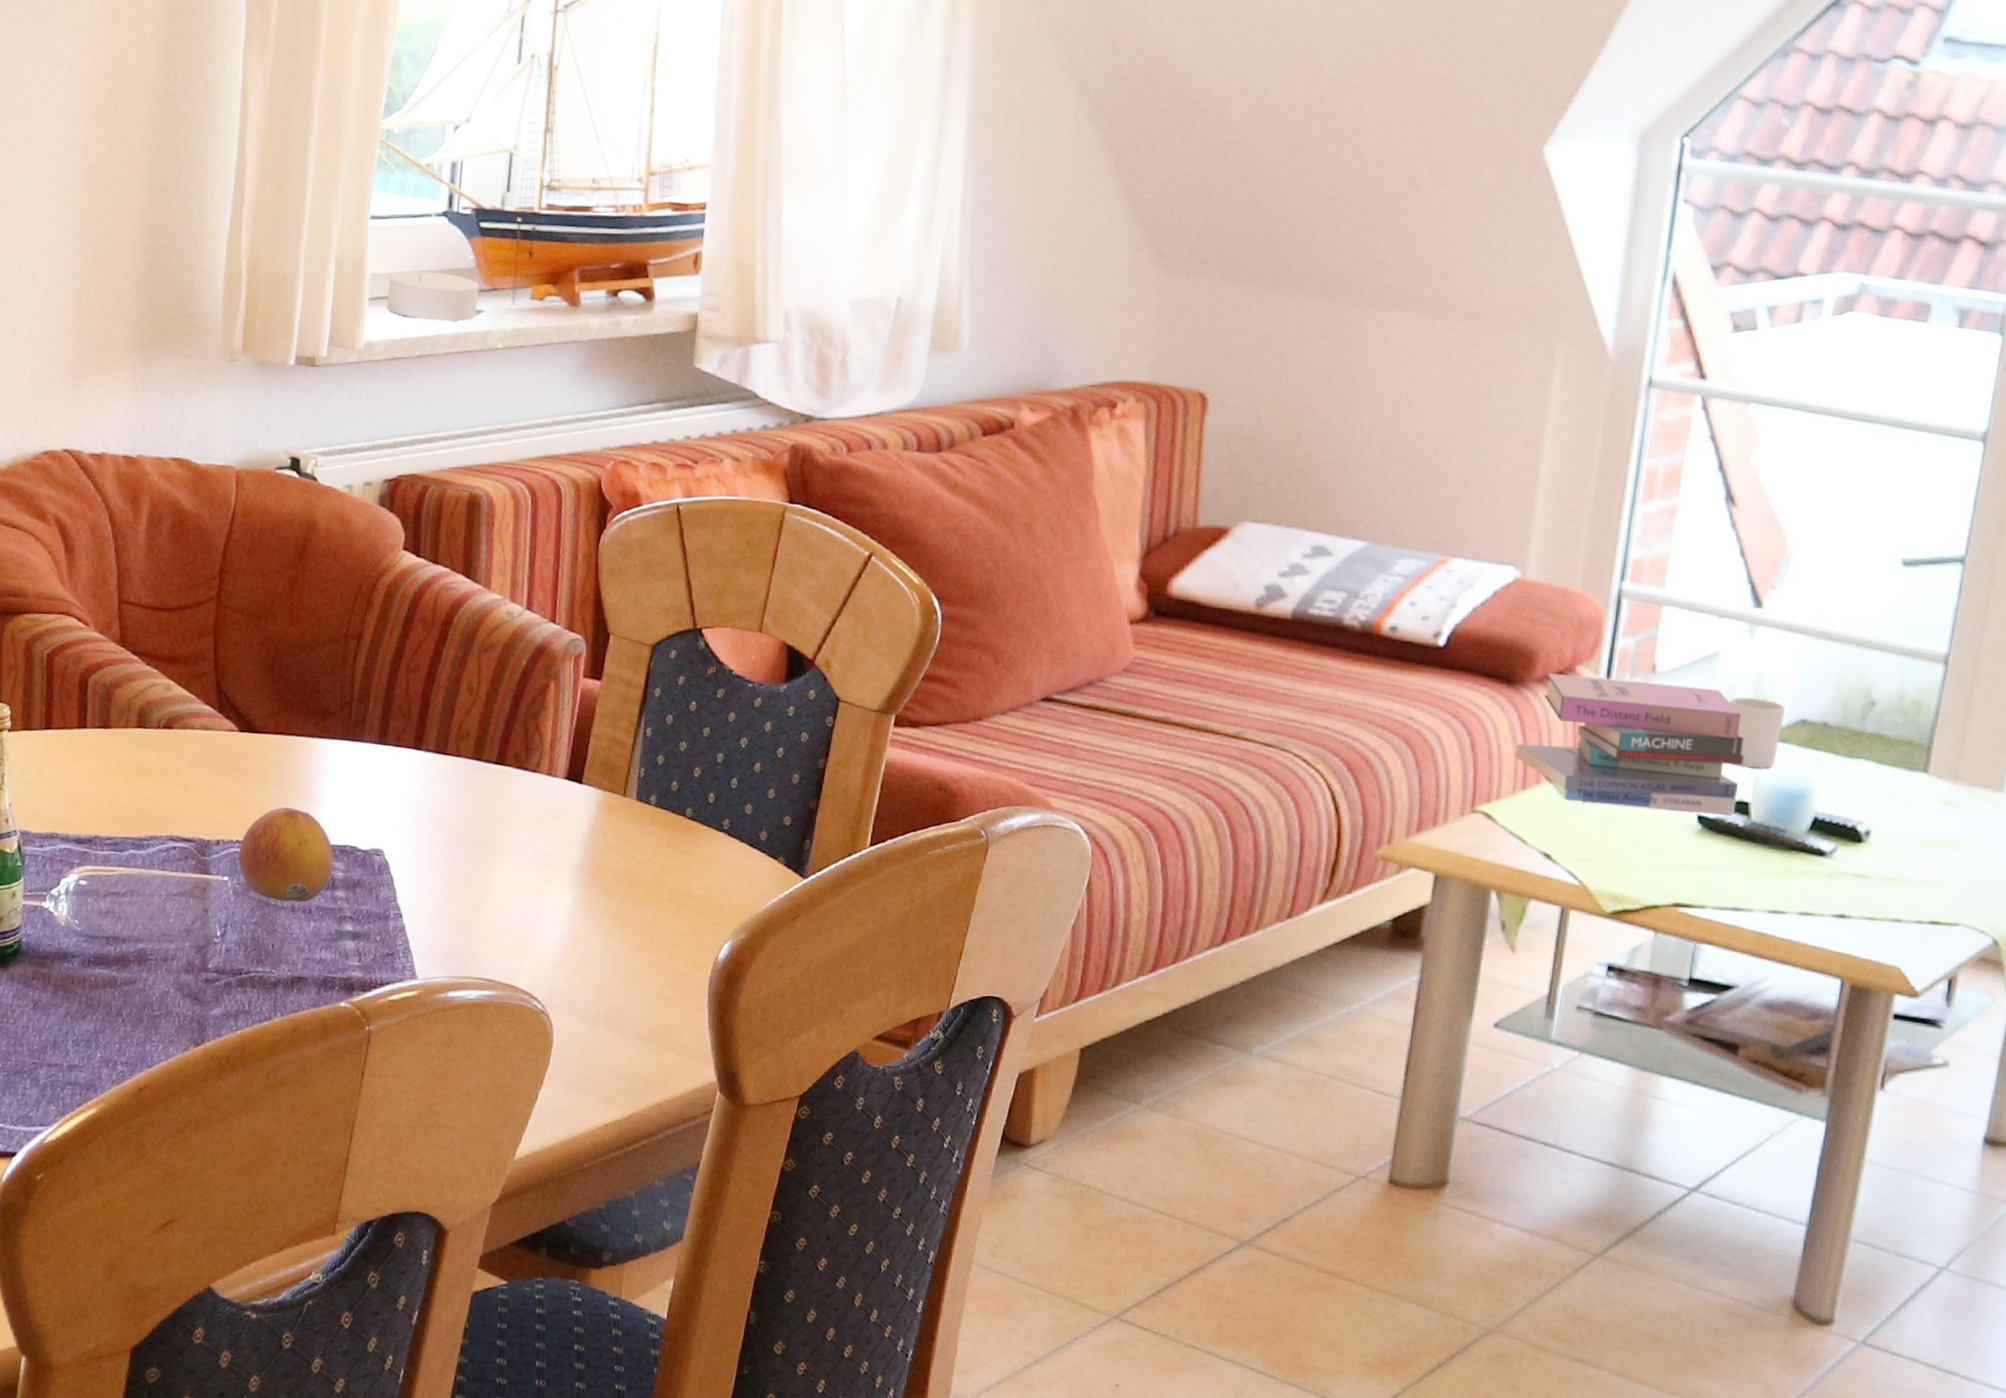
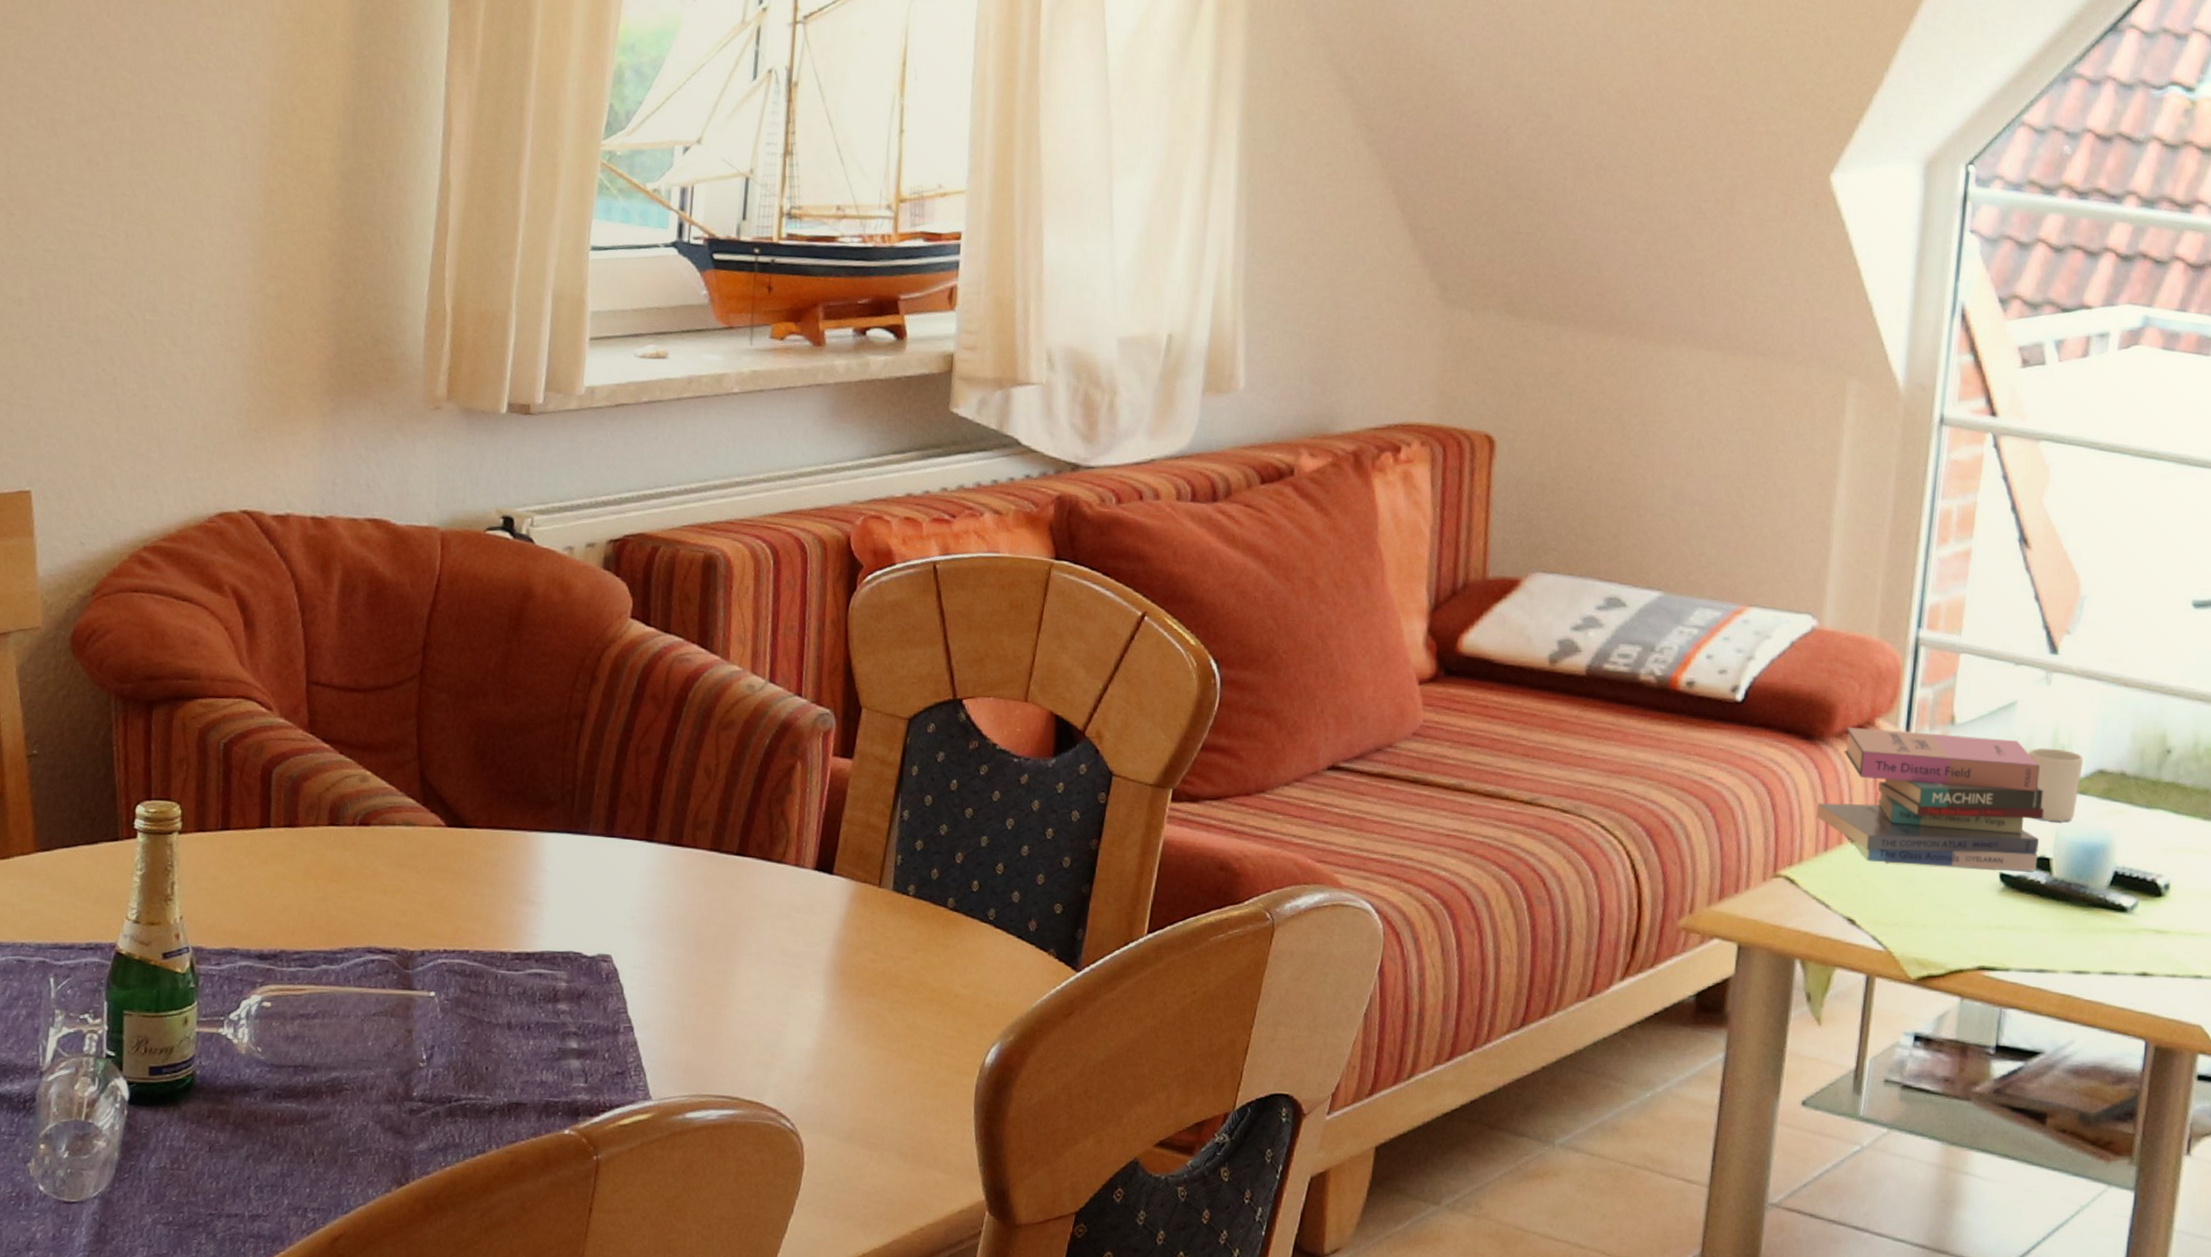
fruit: present [238,807,335,903] -> none [446,911,557,1018]
candle: present [387,270,485,322] -> none [610,307,720,364]

